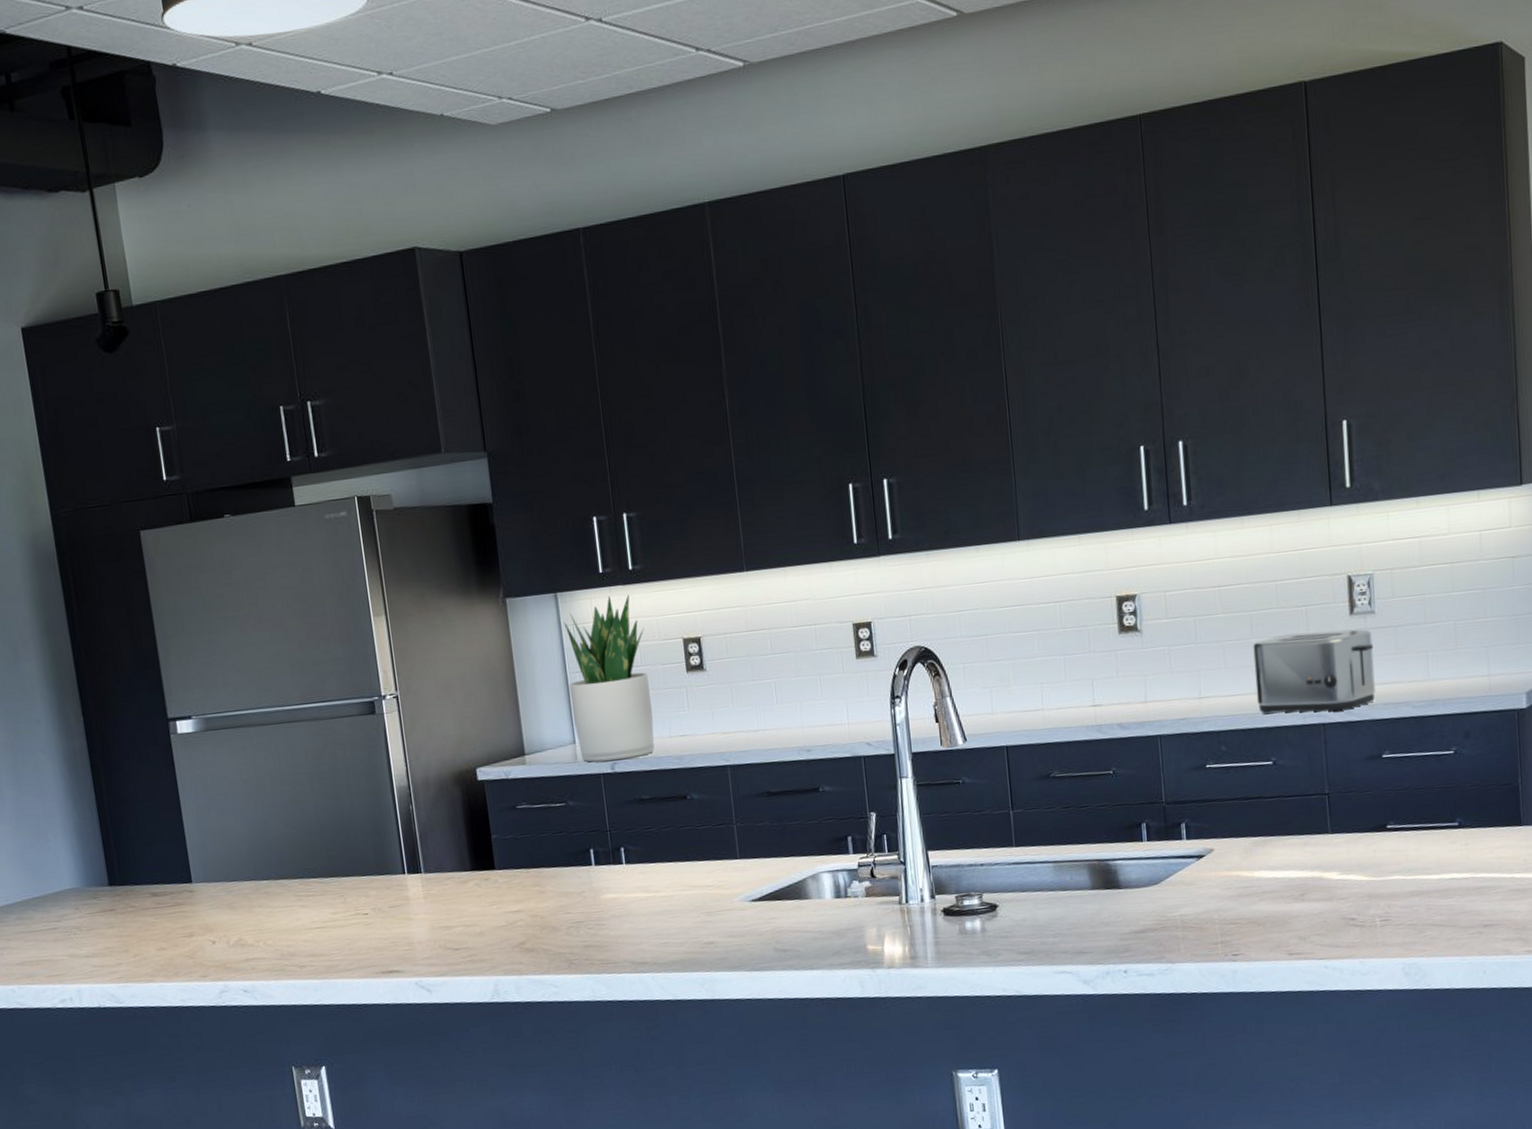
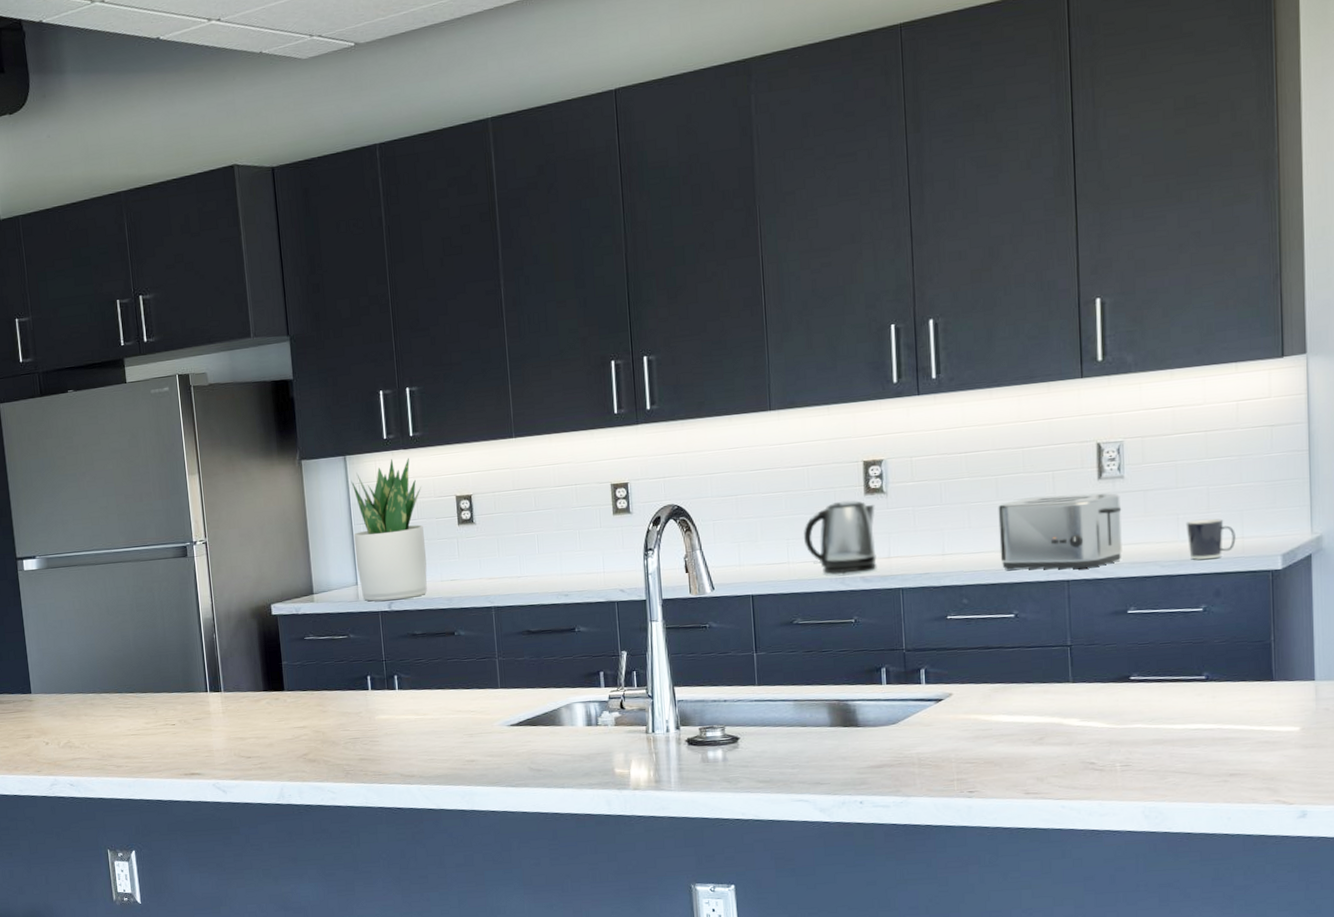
kettle: none [1057,639,1134,722] -> present [803,499,877,575]
mug: none [1435,655,1483,700] -> present [1185,518,1236,560]

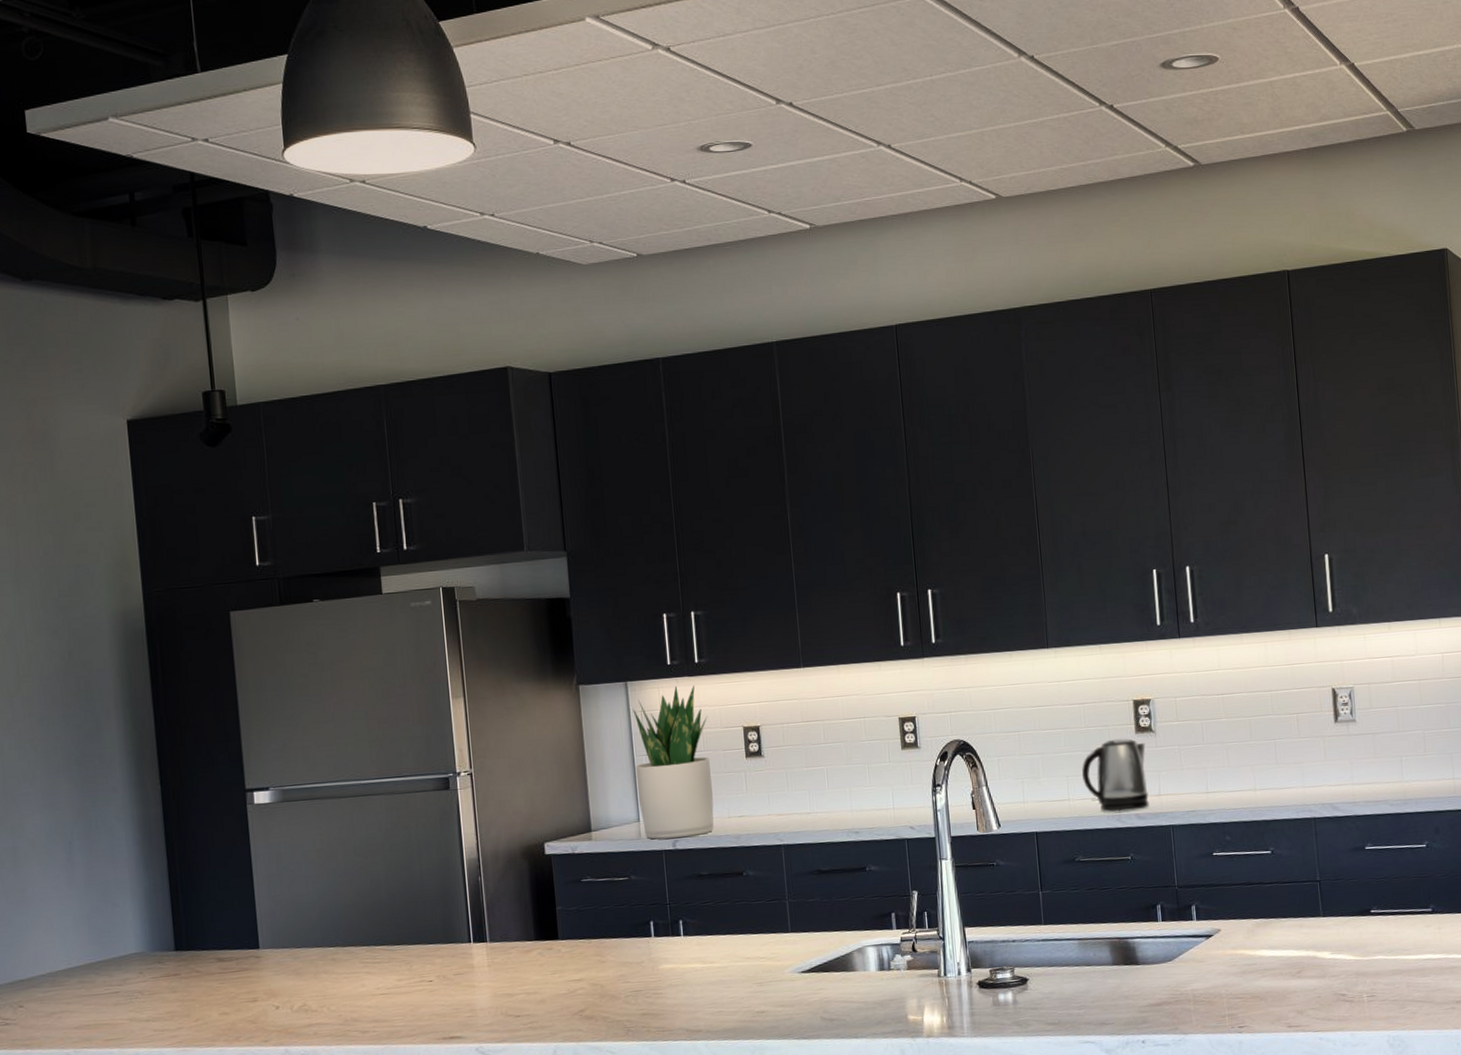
toaster: present [998,493,1122,570] -> none [1252,735,1358,808]
mug: present [1185,518,1236,560] -> none [1408,760,1449,799]

